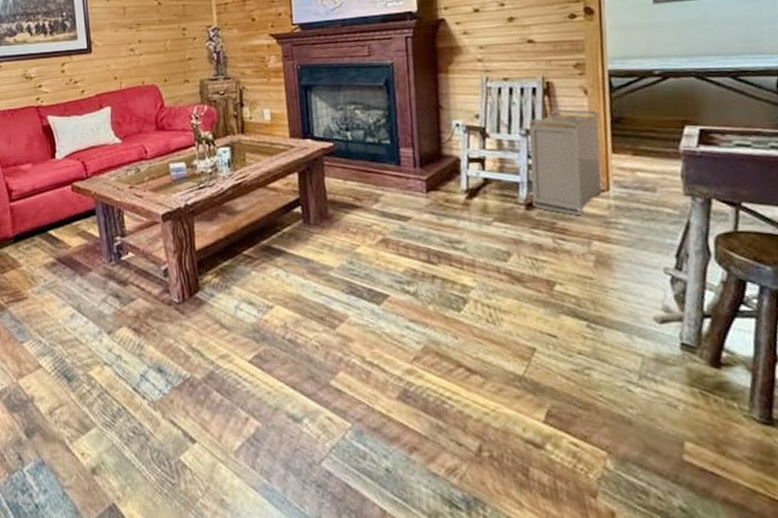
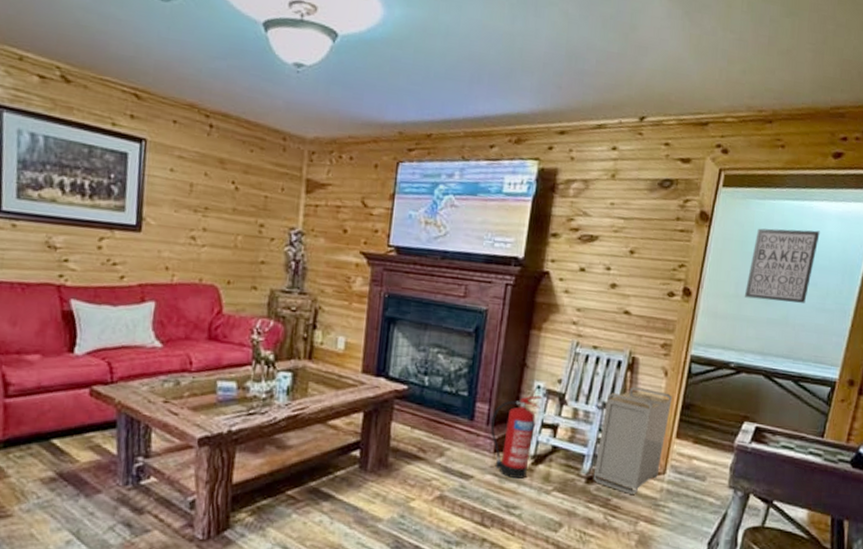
fire extinguisher: none [417,133,464,214] -> present [490,395,543,479]

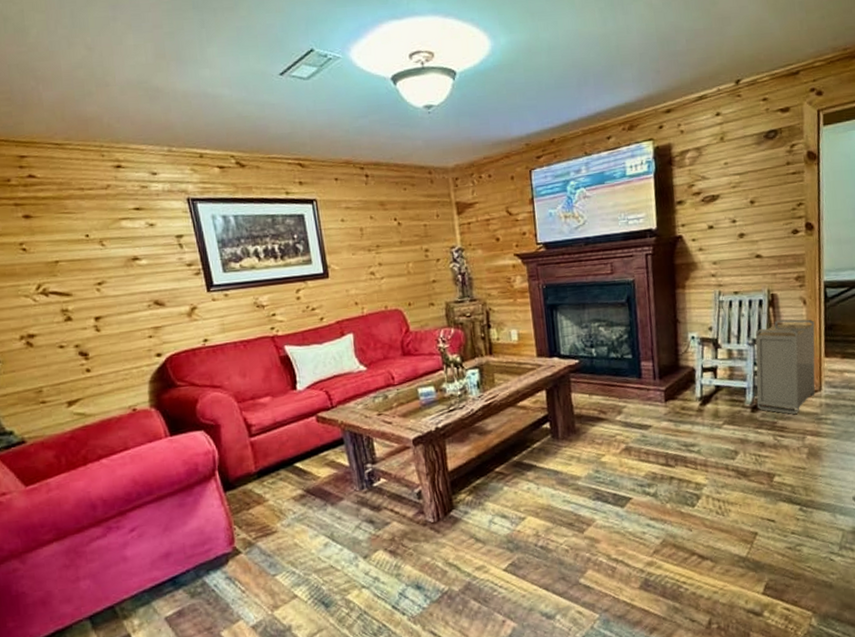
fire extinguisher: present [490,395,543,479] -> none [657,345,698,421]

